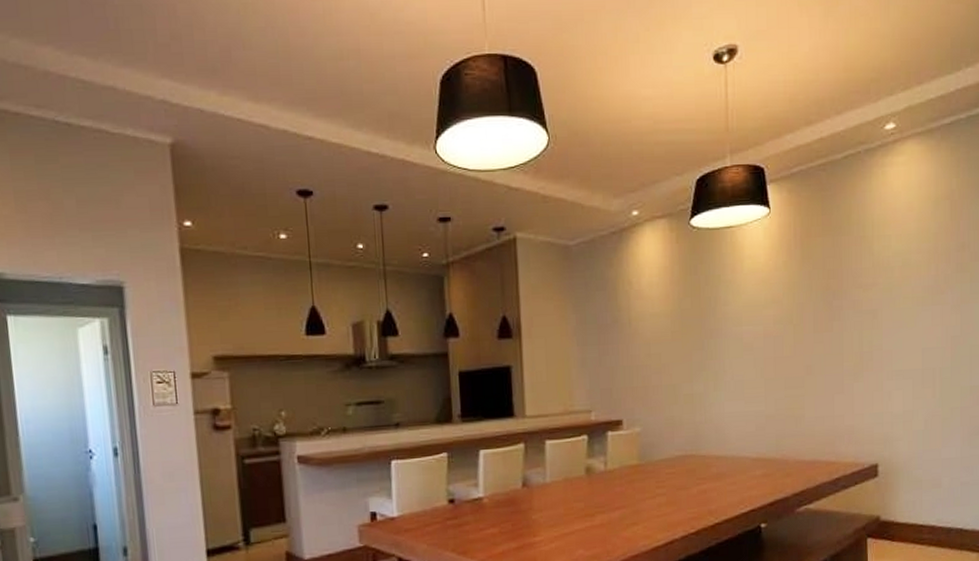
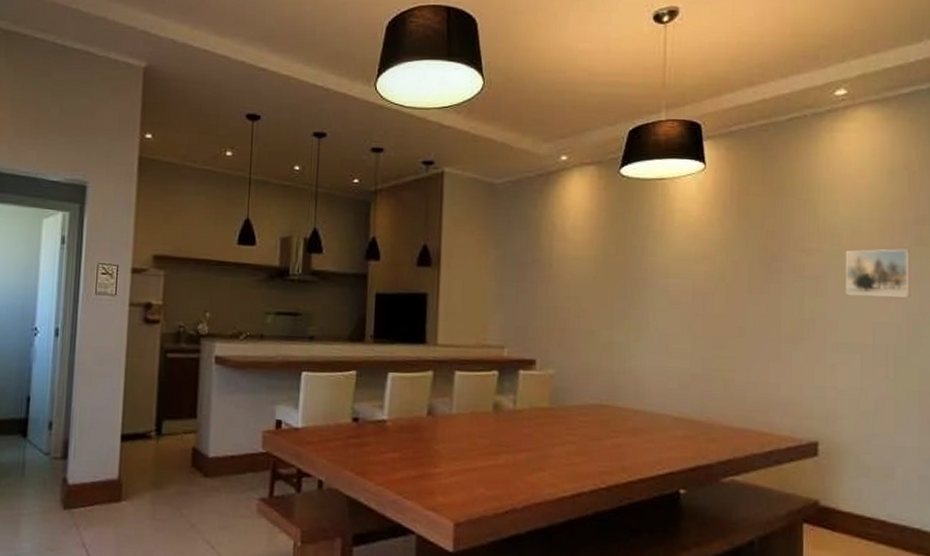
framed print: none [897,276,953,326] -> present [845,249,911,297]

